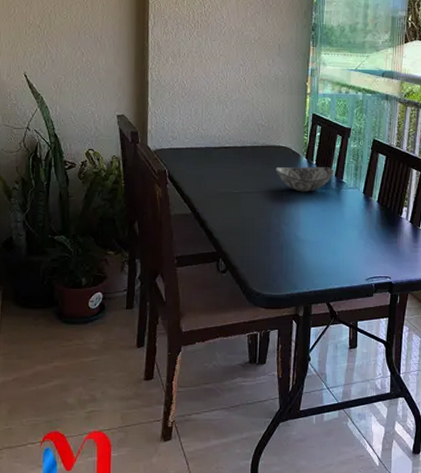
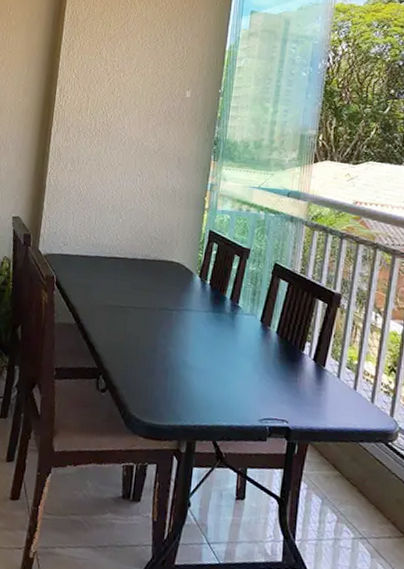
decorative bowl: present [275,167,335,192] -> none [165,284,230,314]

